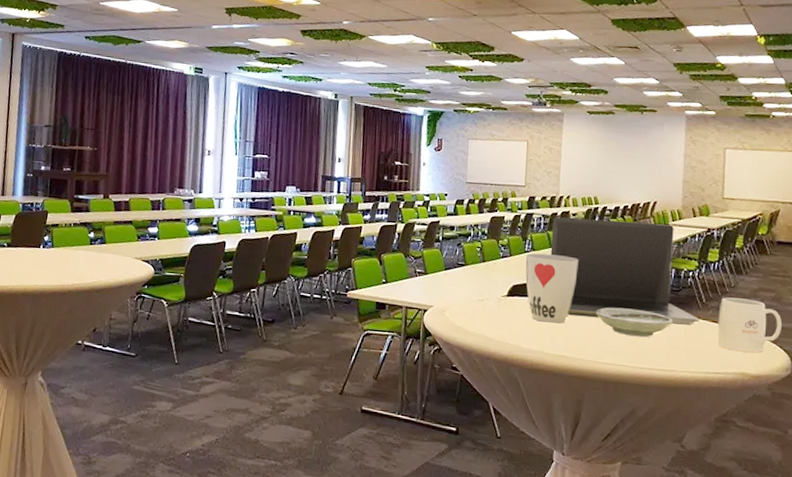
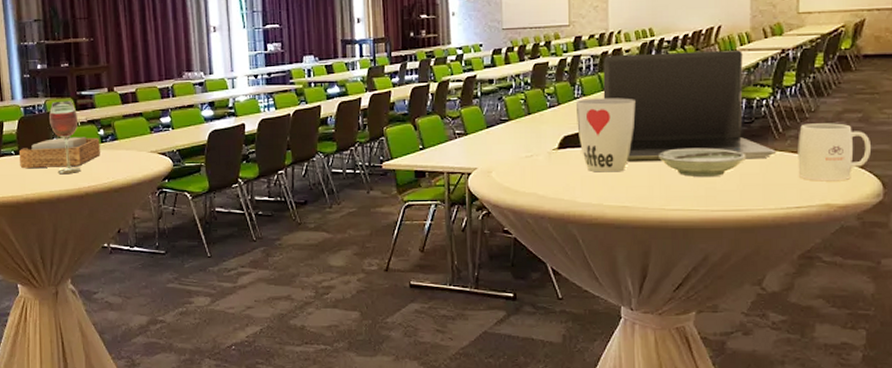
napkin holder: none [10,236,89,265] -> present [19,137,100,169]
wineglass: none [44,201,72,271] -> present [49,100,81,175]

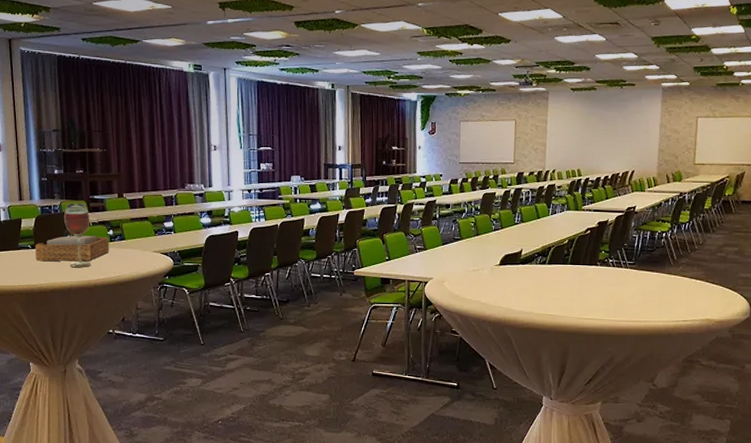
cup: present [575,98,636,173] -> none [515,224,564,286]
laptop computer: present [603,49,776,163] -> none [538,190,670,281]
saucer: present [657,148,746,178] -> none [578,269,648,294]
mug: present [797,123,872,182] -> none [686,254,744,301]

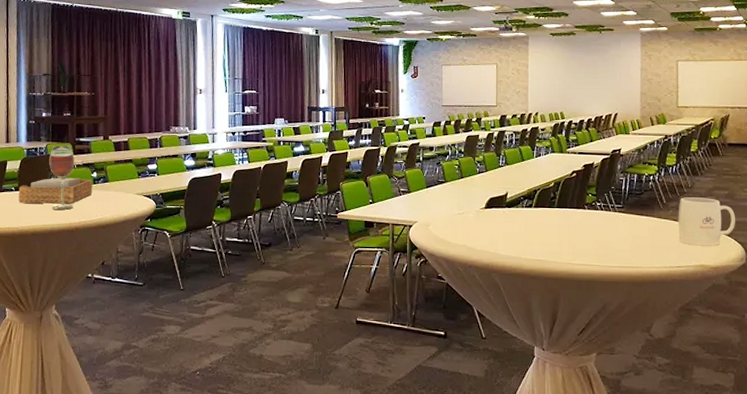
mug: none [686,254,744,301] -> present [678,197,736,246]

